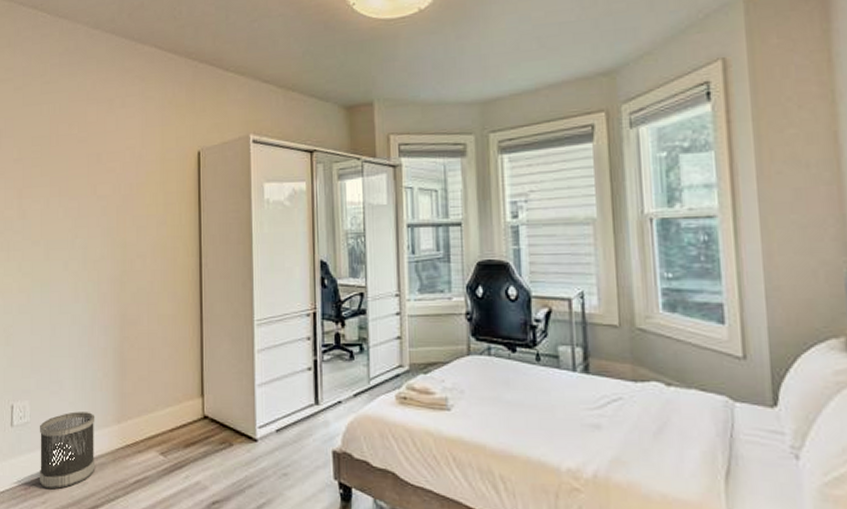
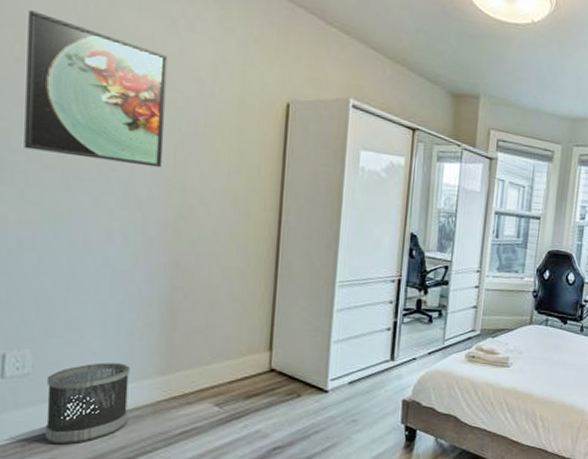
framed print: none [21,120,109,230] -> present [24,10,168,168]

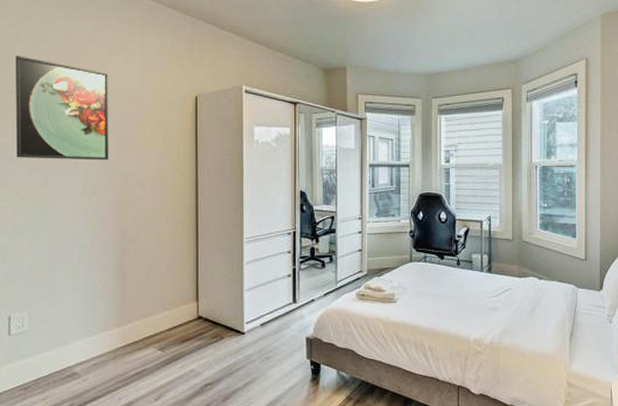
wastebasket: present [44,362,131,445] -> none [38,319,96,387]

